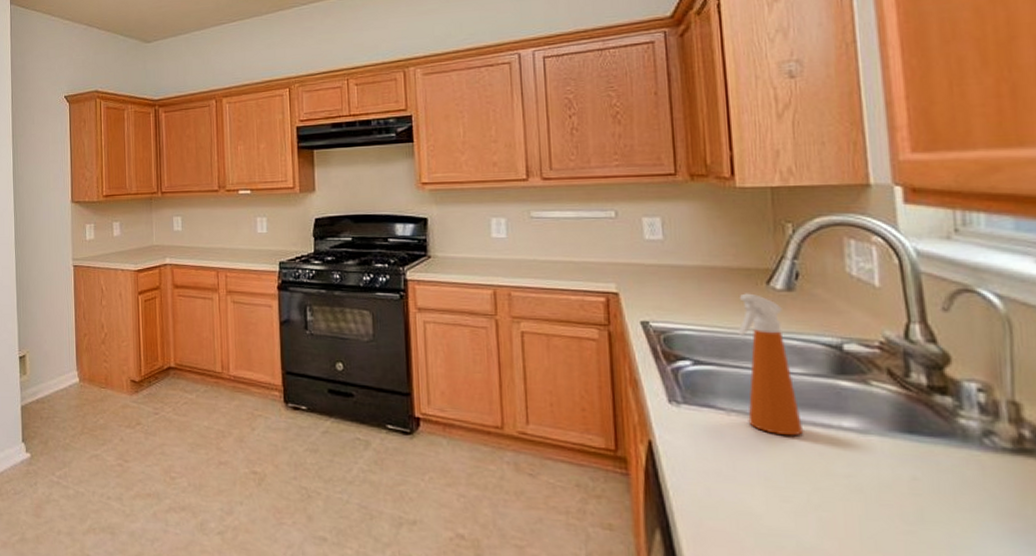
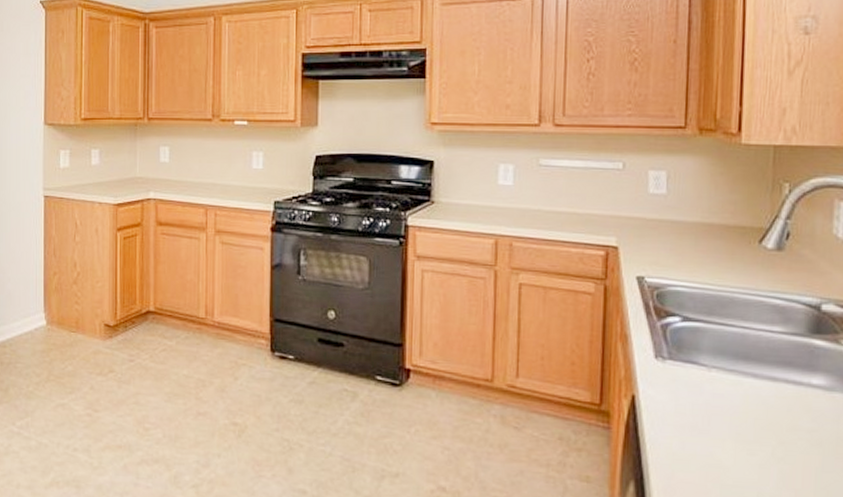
spray bottle: present [737,293,804,436] -> none [727,251,777,393]

